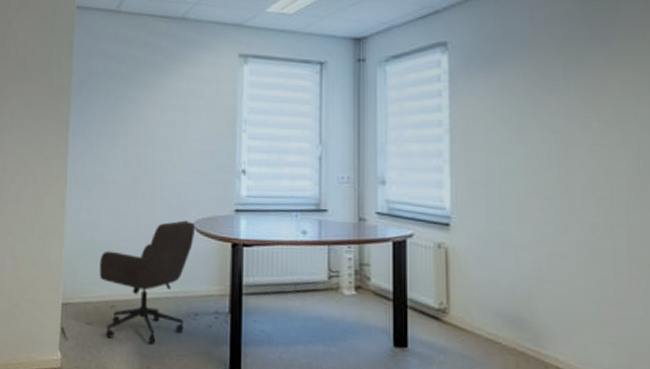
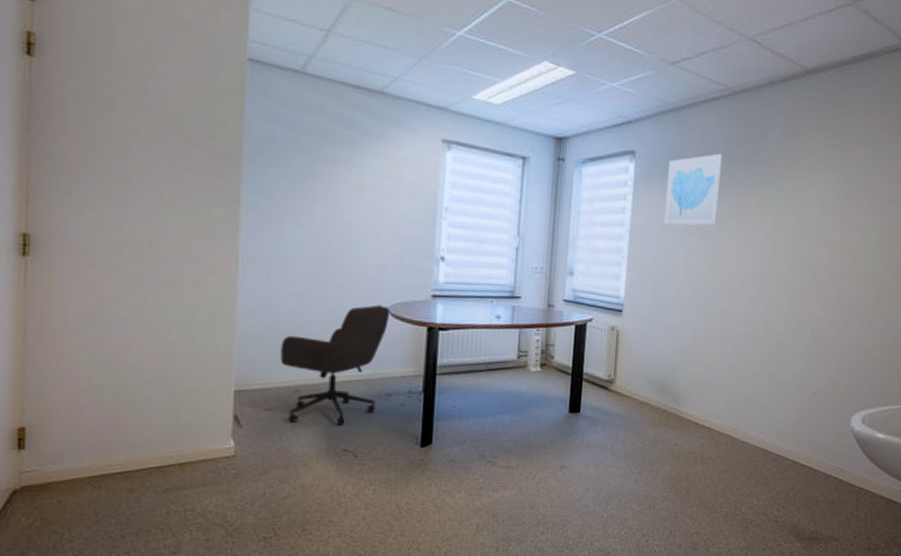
wall art: none [490,32,564,122] -> present [664,153,722,226]

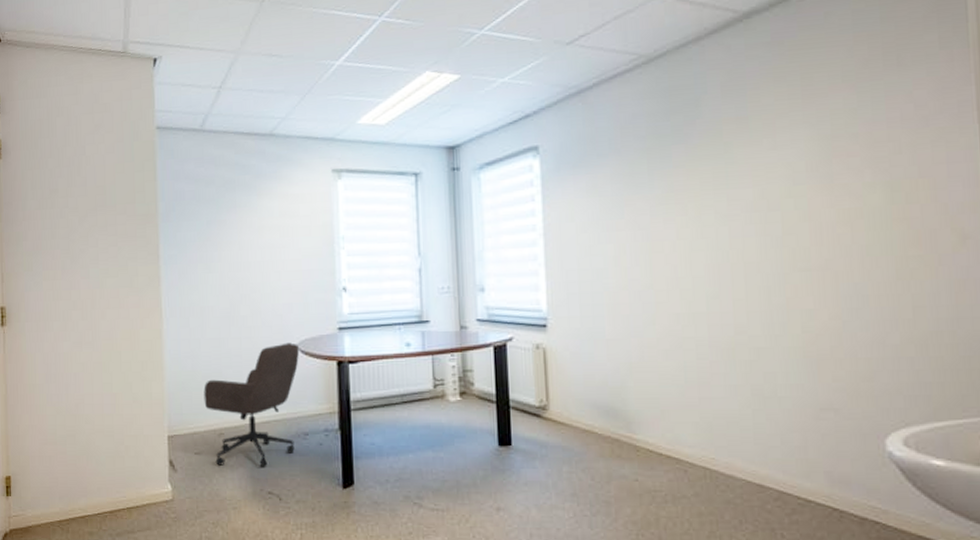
wall art: present [664,153,722,226] -> none [579,131,650,223]

